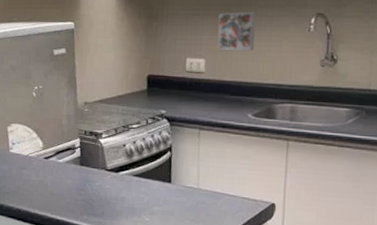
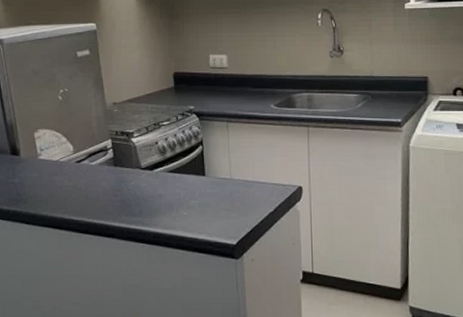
decorative tile: present [217,11,256,52] -> none [236,9,270,47]

